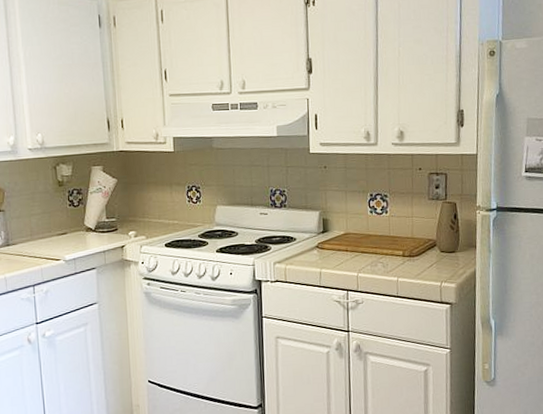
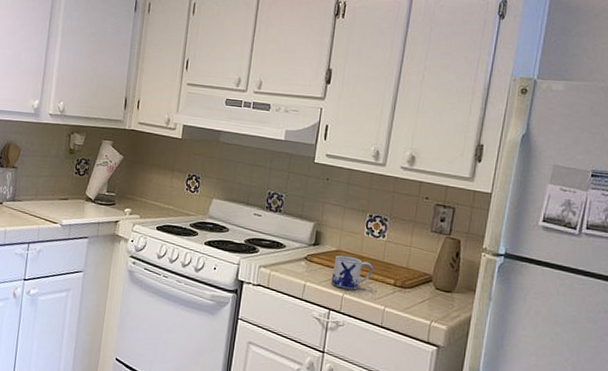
mug: none [344,237,382,269] -> present [331,255,374,290]

